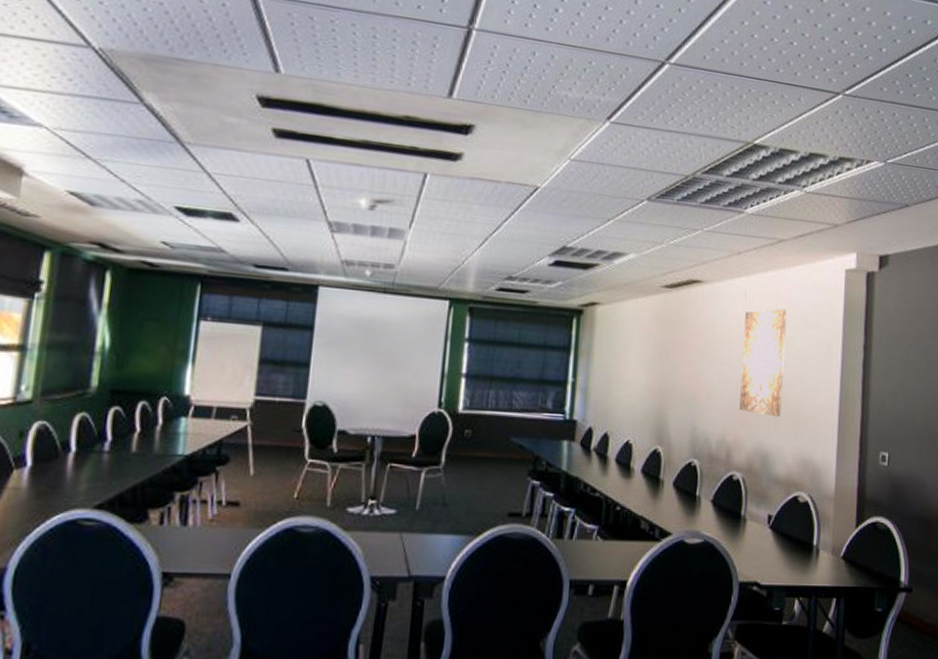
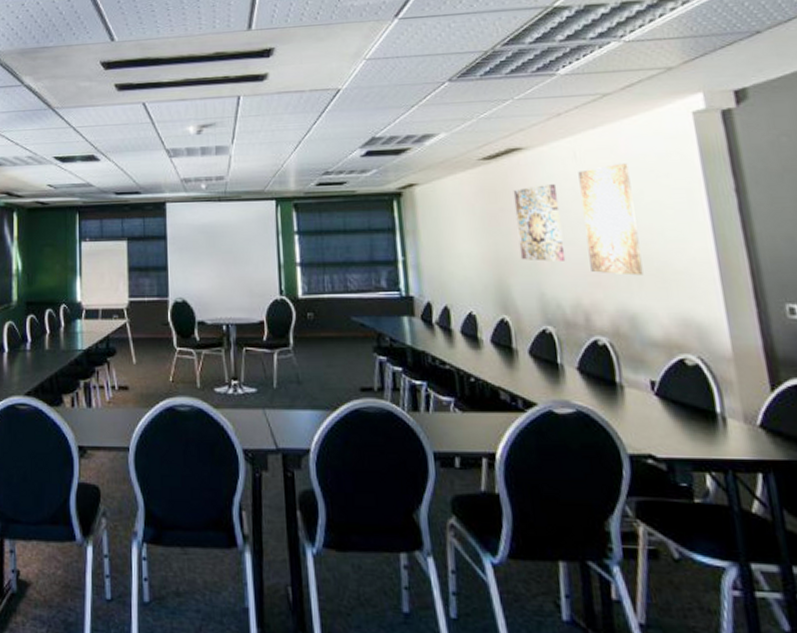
wall art: none [682,320,725,398] -> present [513,184,566,261]

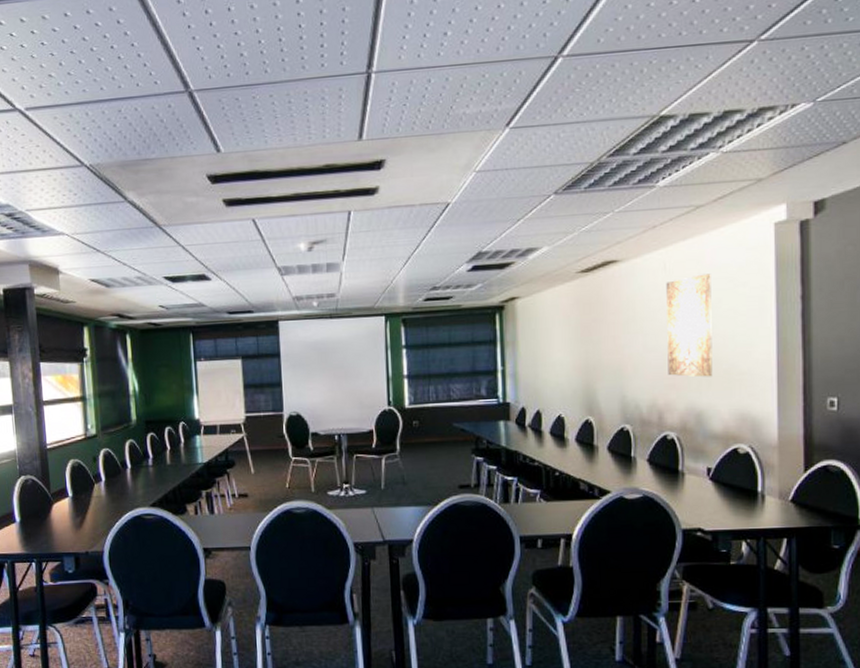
wall art: present [513,184,566,261] -> none [606,295,647,367]

